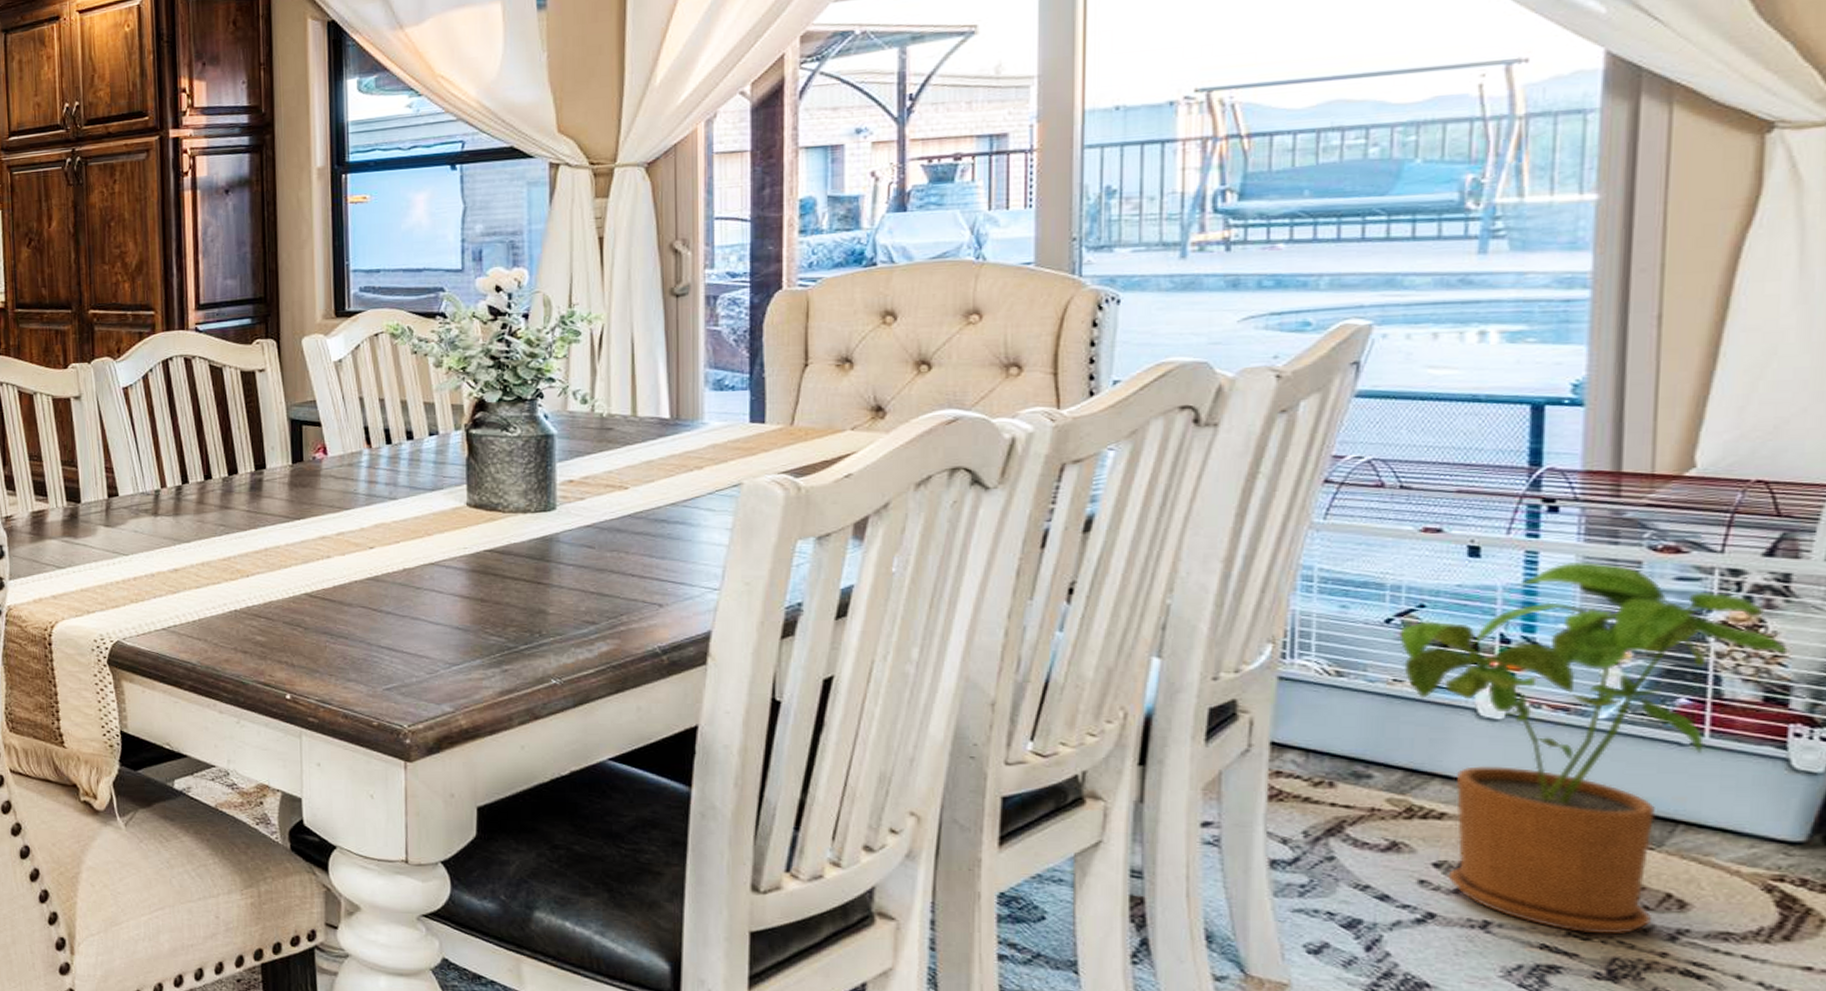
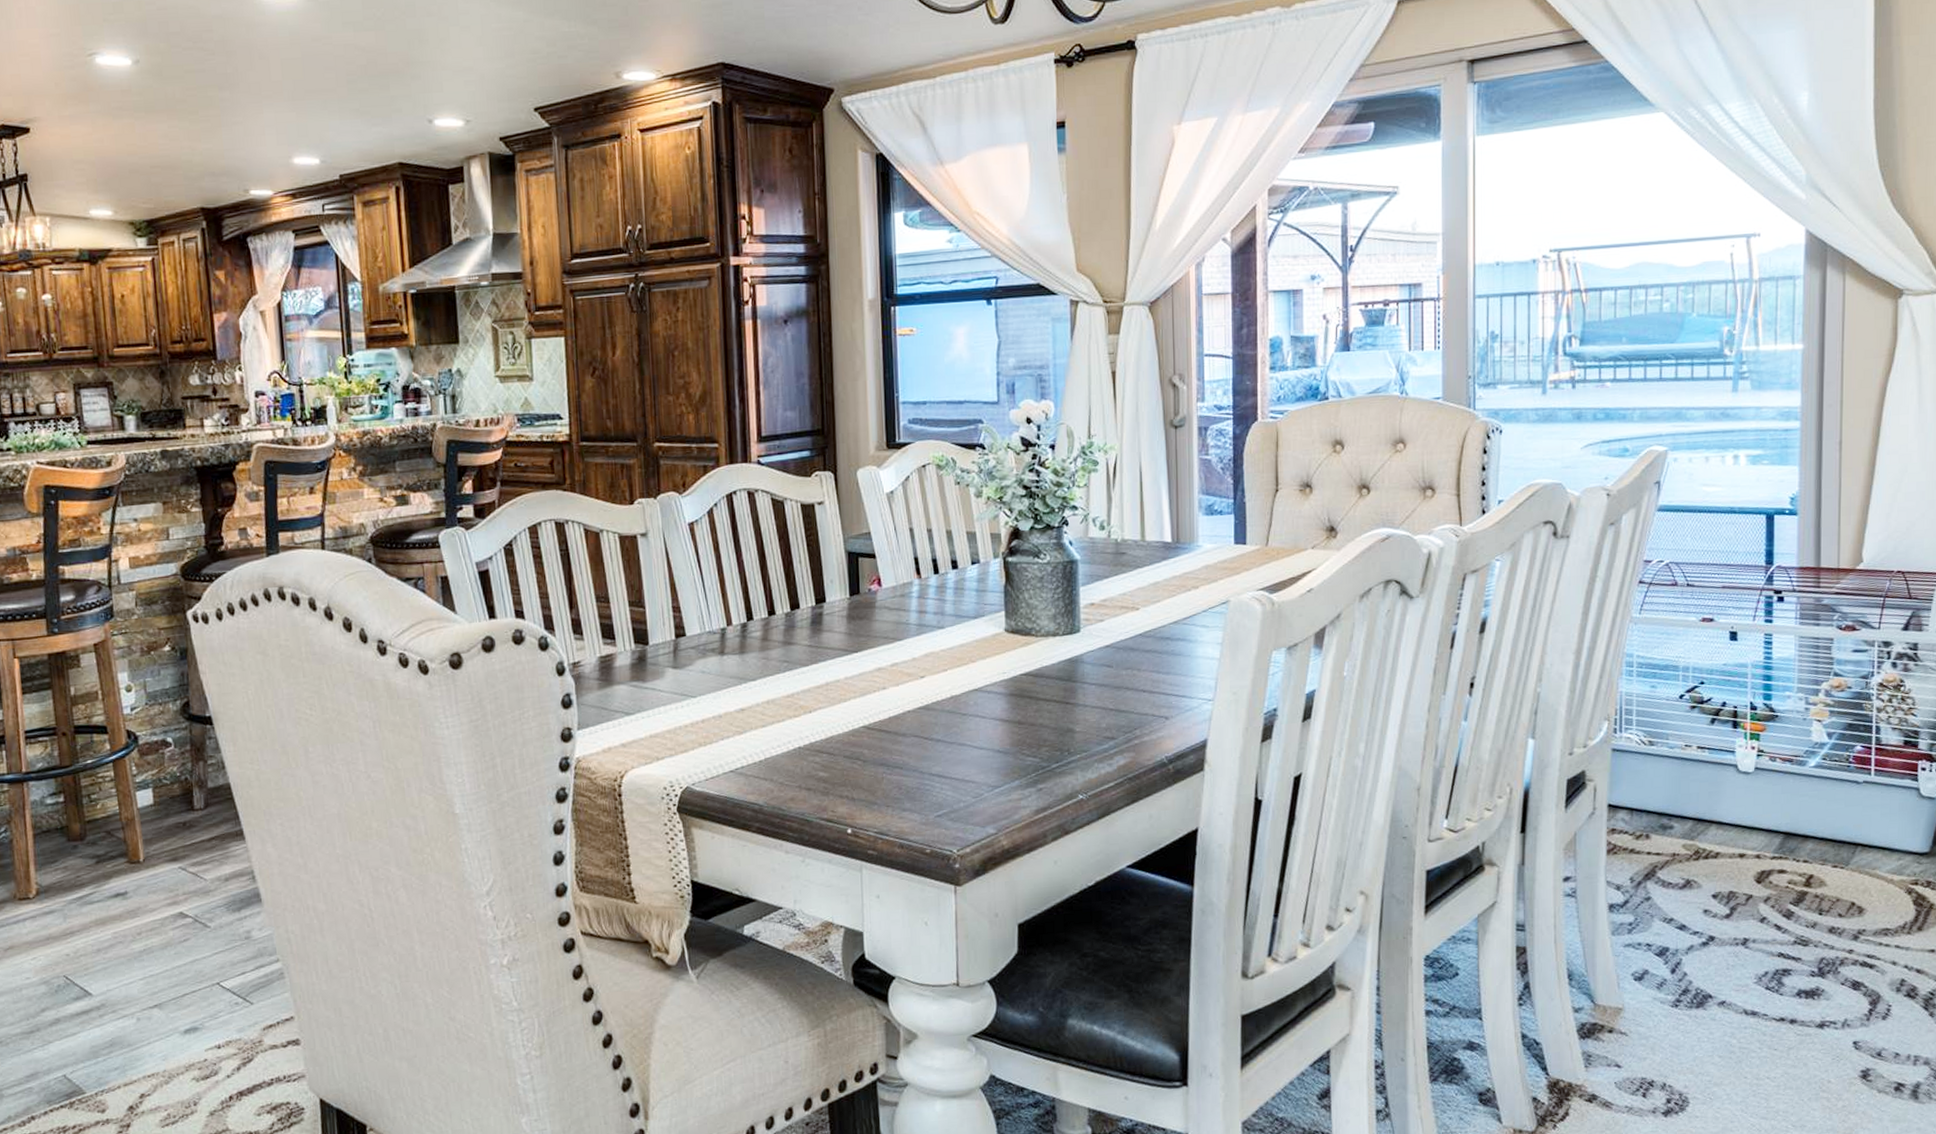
house plant: present [1399,561,1788,935] -> none [1688,640,1917,941]

